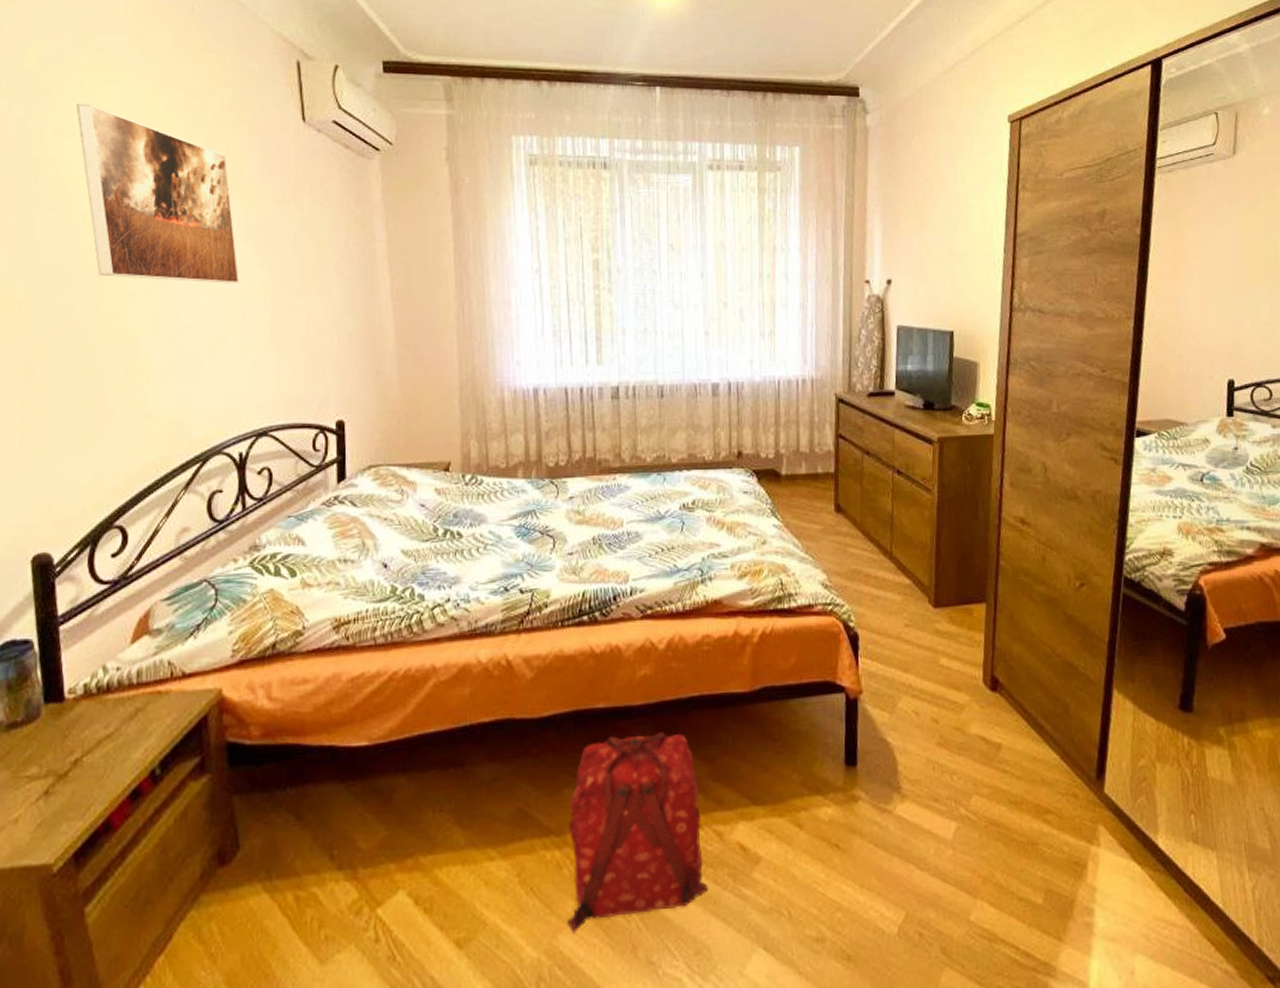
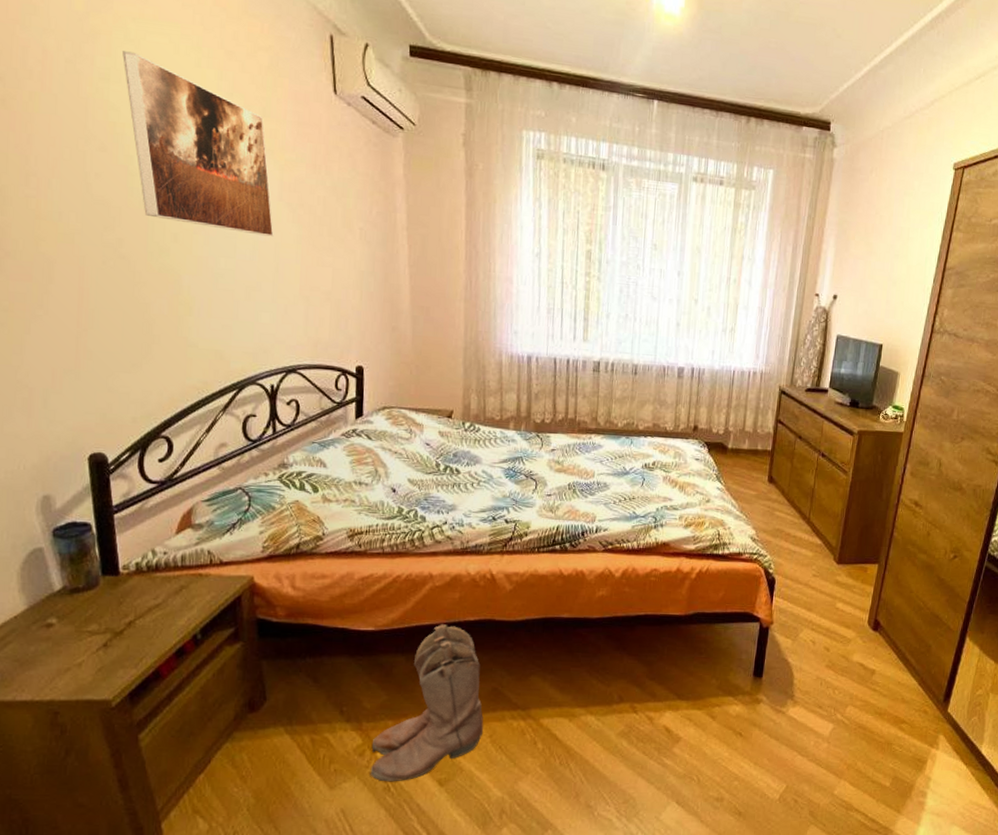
boots: none [369,730,510,948] -> present [370,624,484,782]
backpack: present [567,732,708,934] -> none [526,640,638,782]

